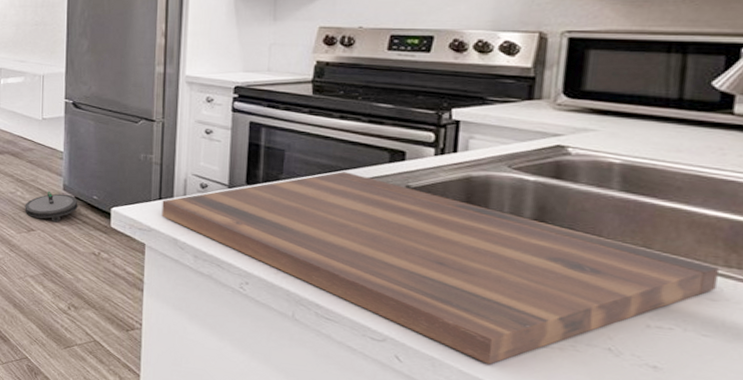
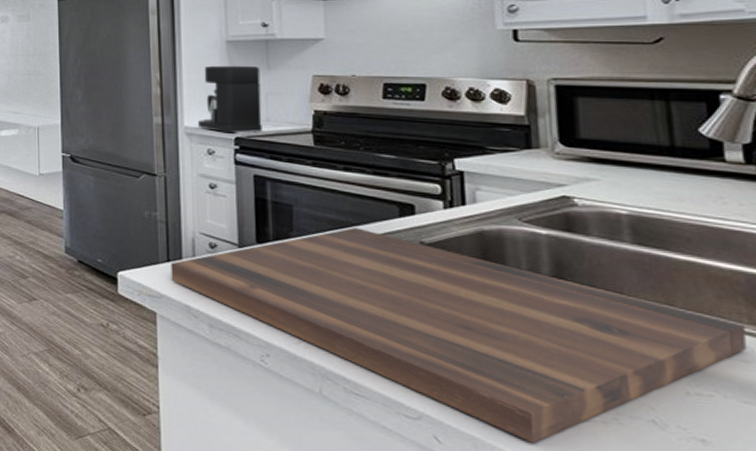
robot vacuum: present [24,192,78,223] -> none [25,255,82,290]
coffee maker: none [198,17,266,83] -> present [197,65,262,133]

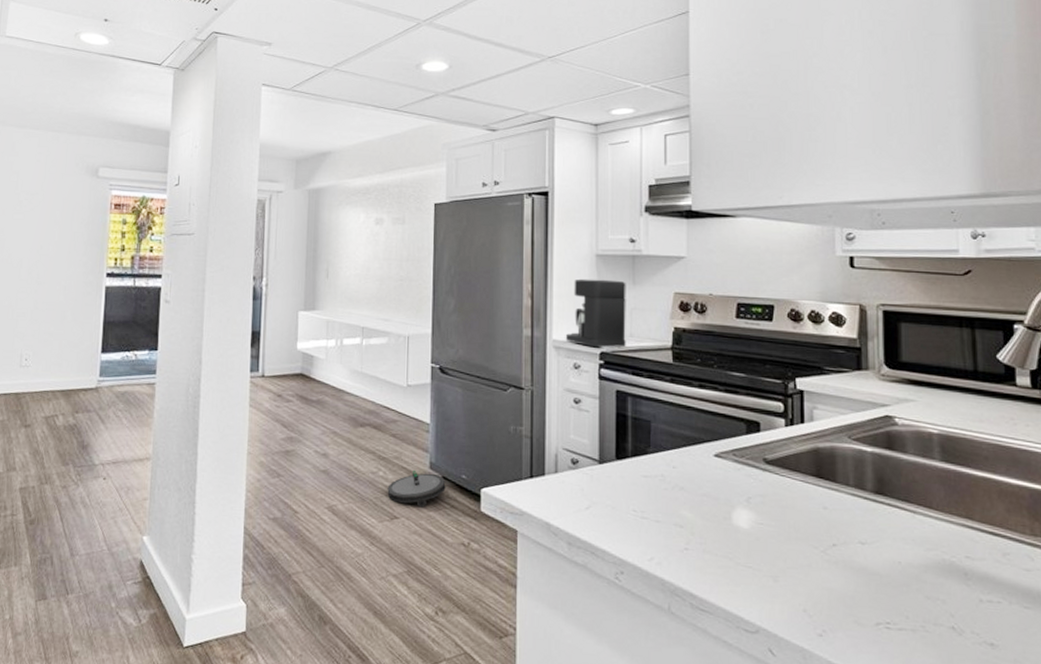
robot vacuum: none [25,255,82,290] -> present [387,471,446,508]
cutting board: present [171,228,747,443] -> none [533,444,1028,652]

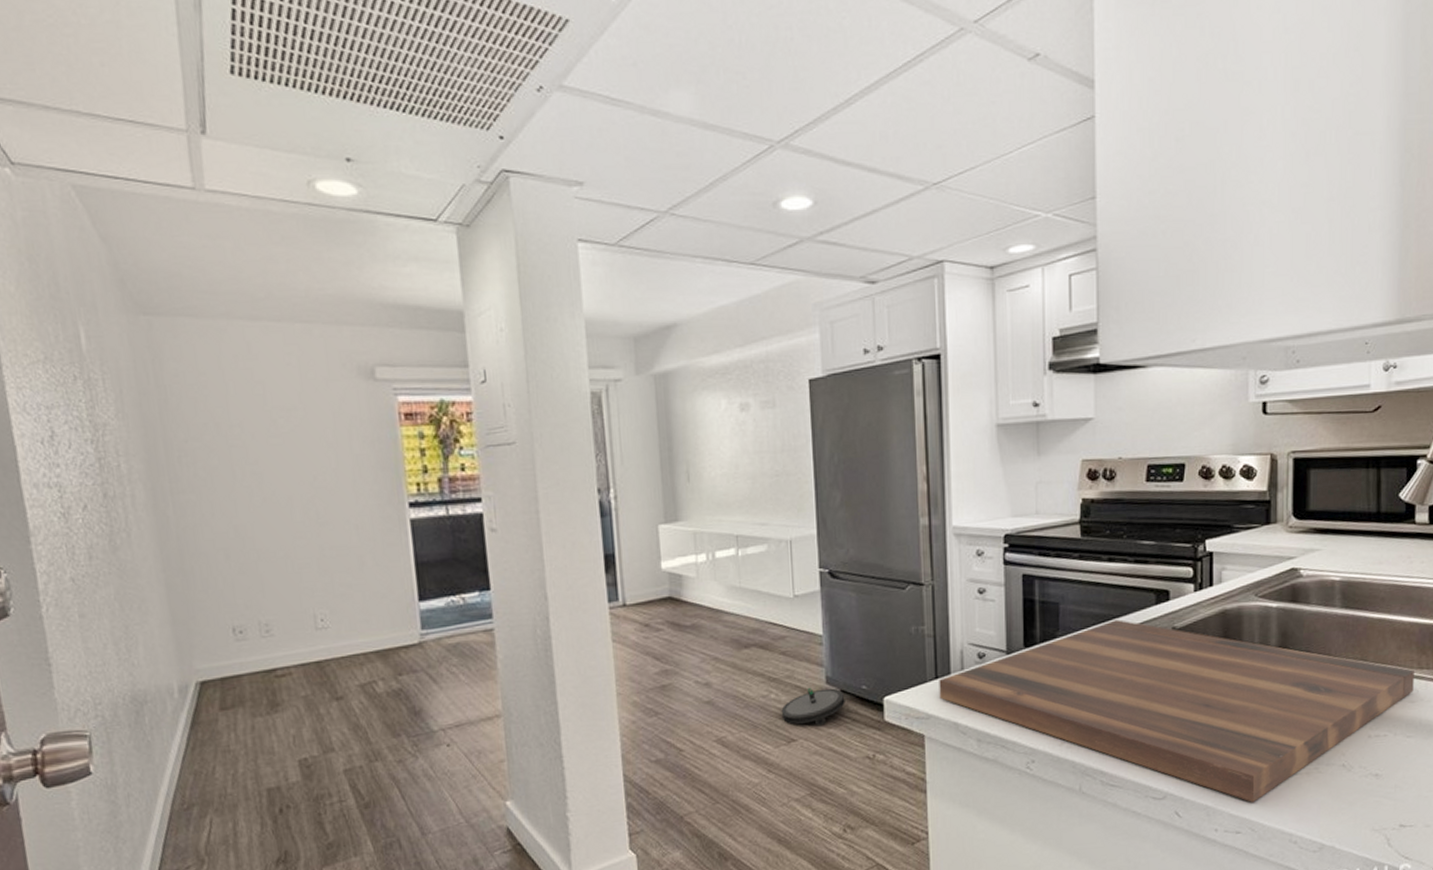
cutting board: none [533,444,1028,652] -> present [939,620,1414,802]
coffee maker: present [565,278,626,348] -> none [966,452,1032,531]

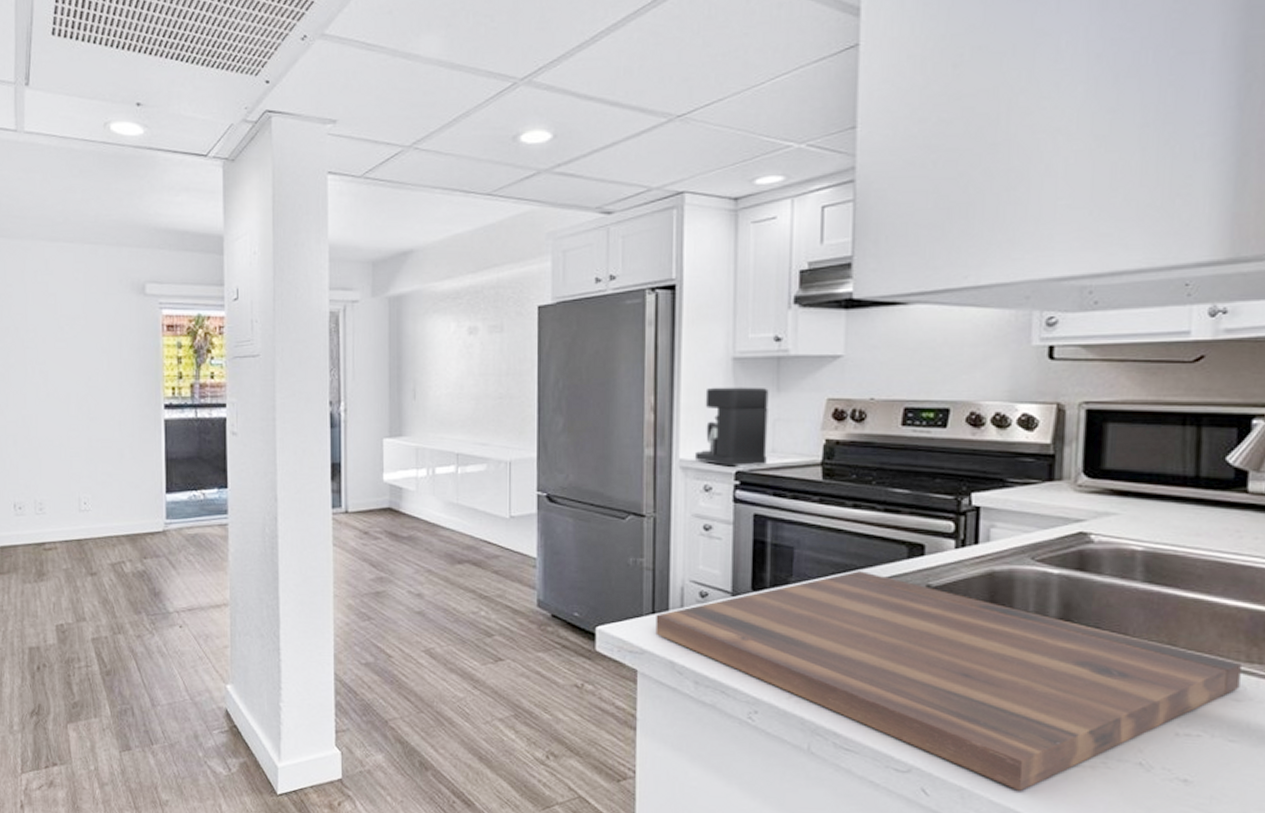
robot vacuum: present [781,688,845,726] -> none [490,609,556,649]
coffee maker: none [966,452,1032,531] -> present [694,387,769,467]

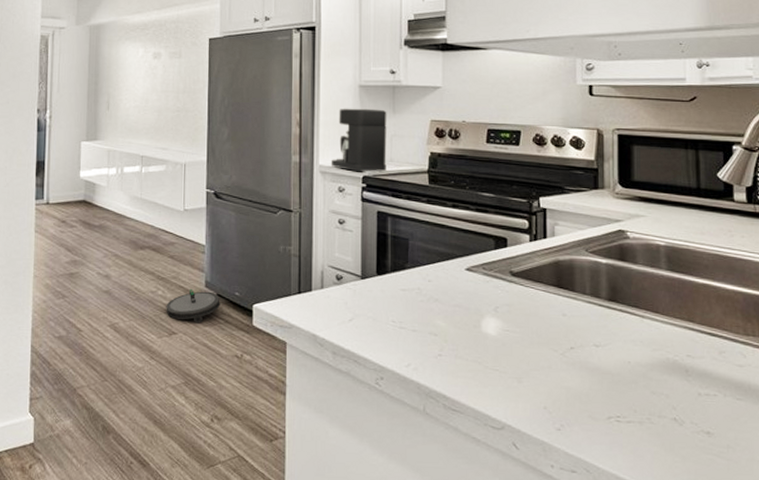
robot vacuum: none [490,609,556,649] -> present [166,289,220,324]
cutting board: present [655,571,1241,791] -> none [301,259,741,444]

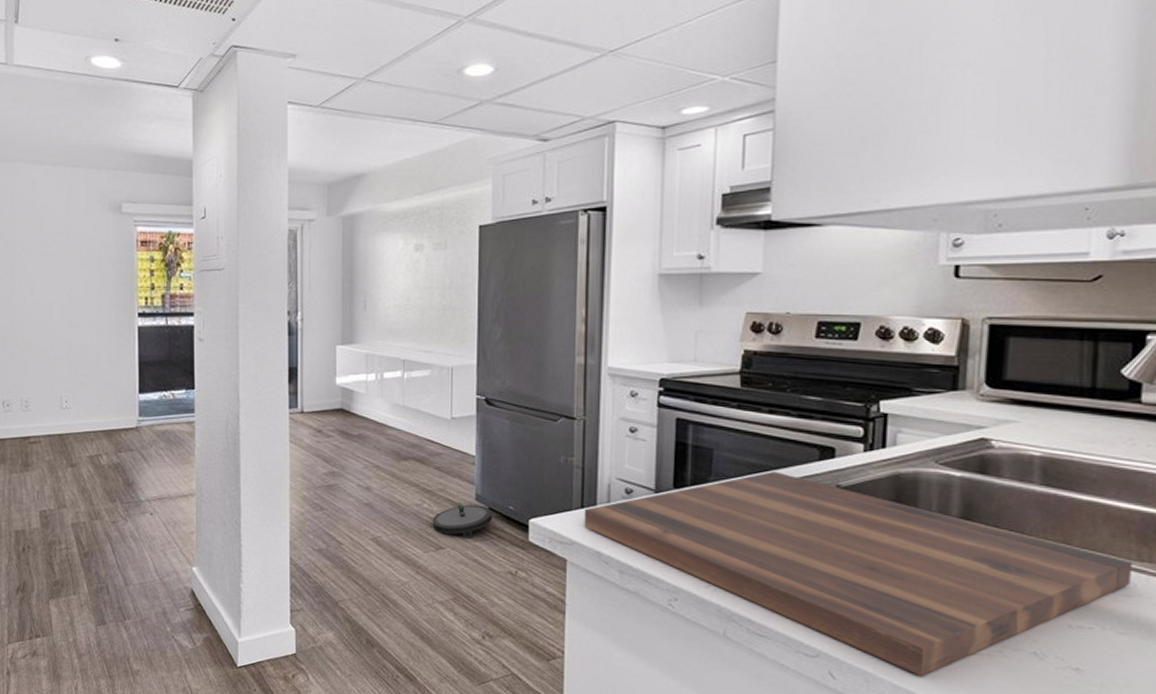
cutting board: none [301,259,741,444] -> present [584,471,1132,676]
coffee maker: present [331,108,387,172] -> none [621,301,692,374]

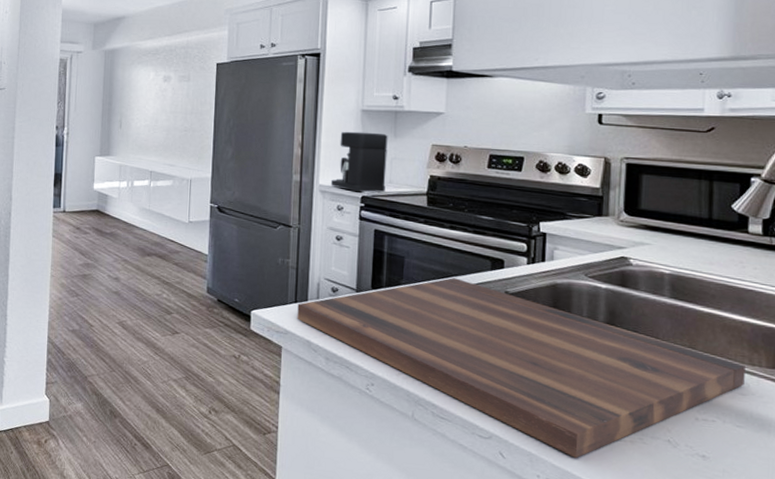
robot vacuum: present [432,503,492,538] -> none [170,294,221,325]
coffee maker: none [621,301,692,374] -> present [330,131,388,193]

